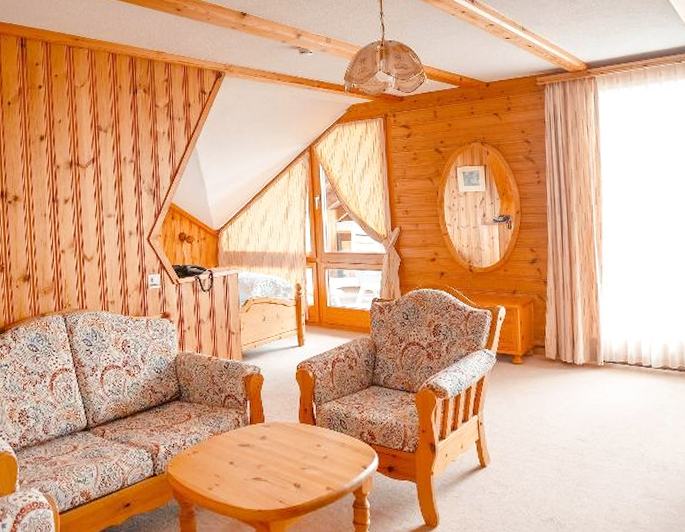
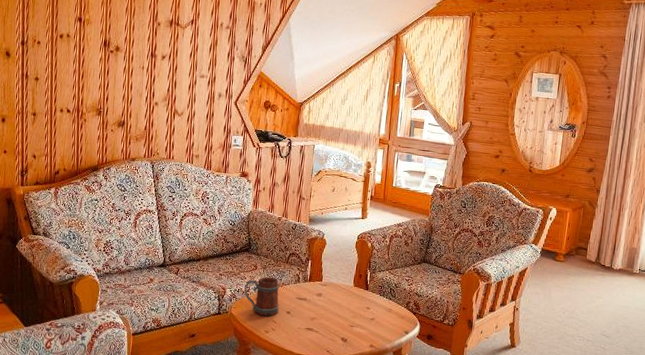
mug: none [180,425,220,472] -> present [244,277,279,317]

